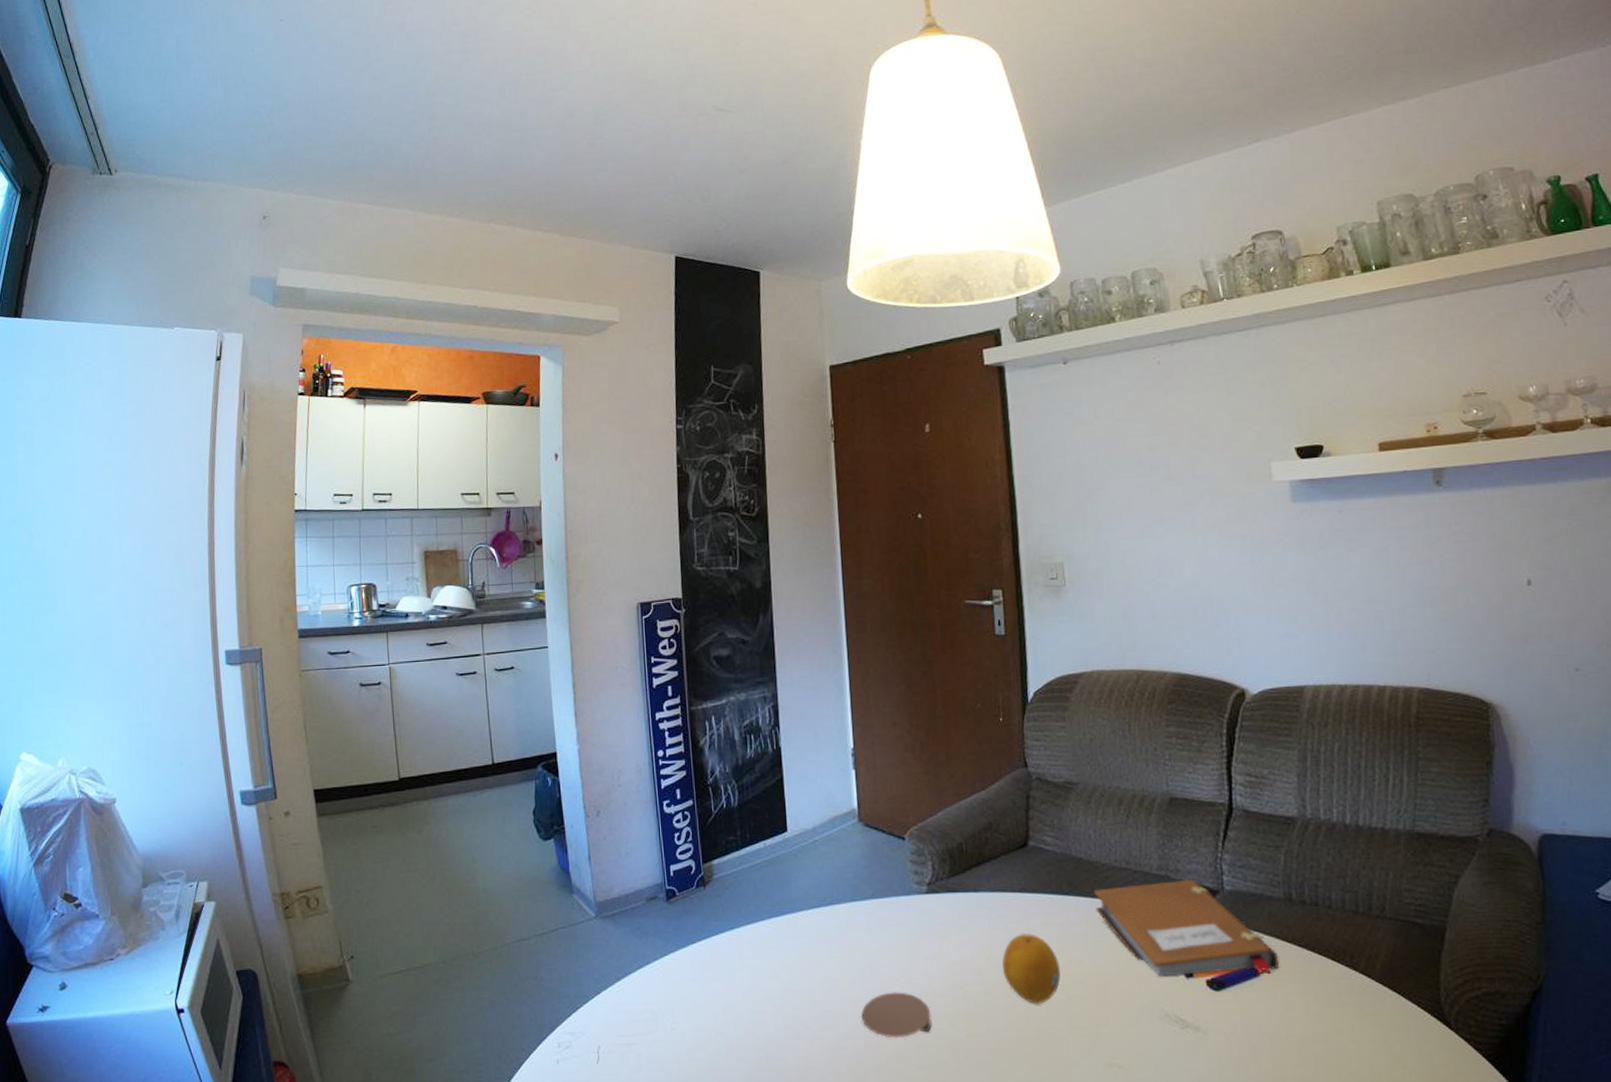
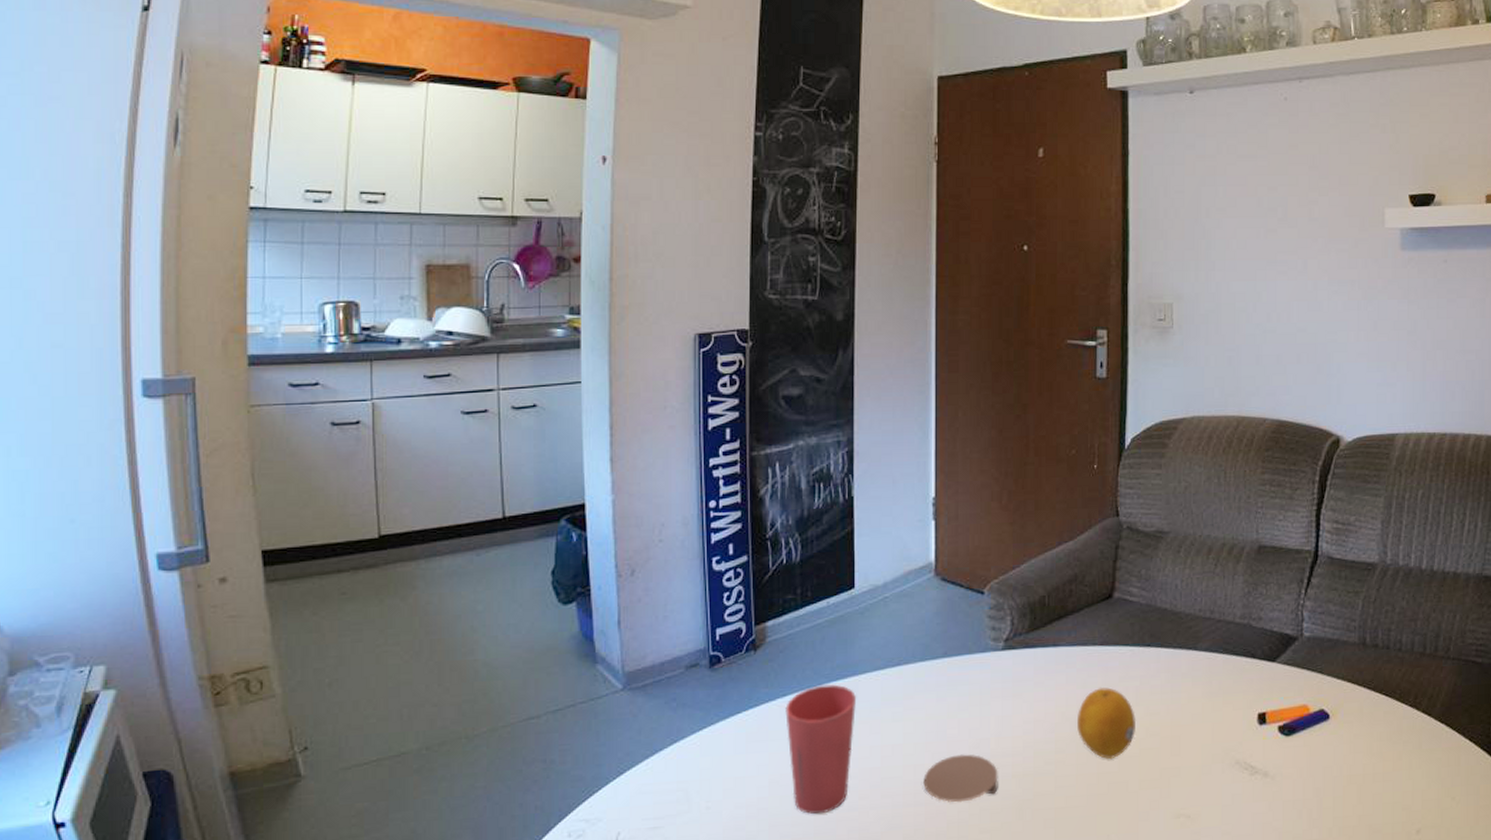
cup: none [733,920,796,1041] -> present [785,684,857,815]
notebook: present [1094,879,1280,977] -> none [1176,626,1349,725]

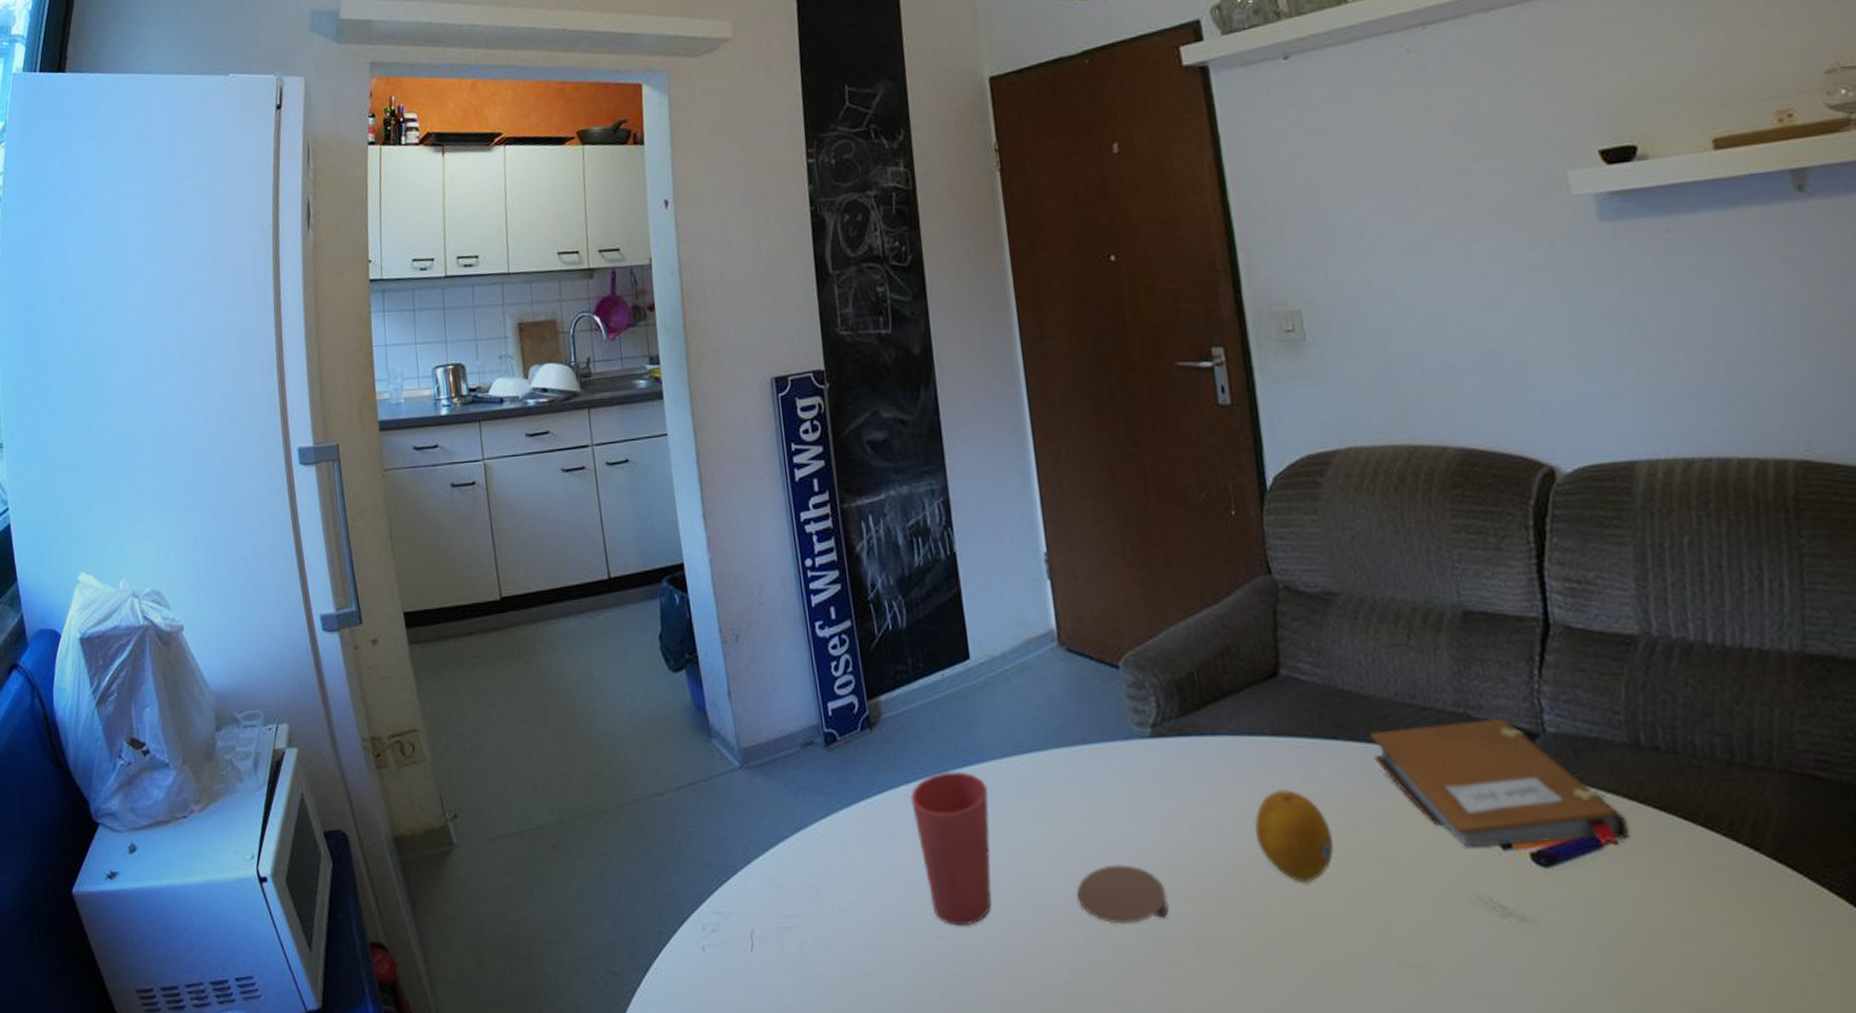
notebook: none [1176,626,1349,725] -> present [1370,718,1630,848]

